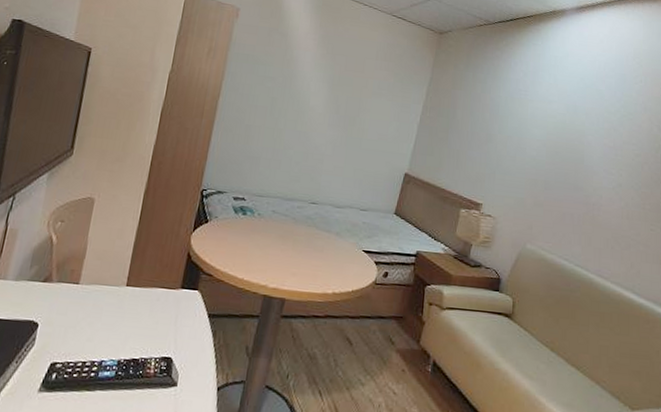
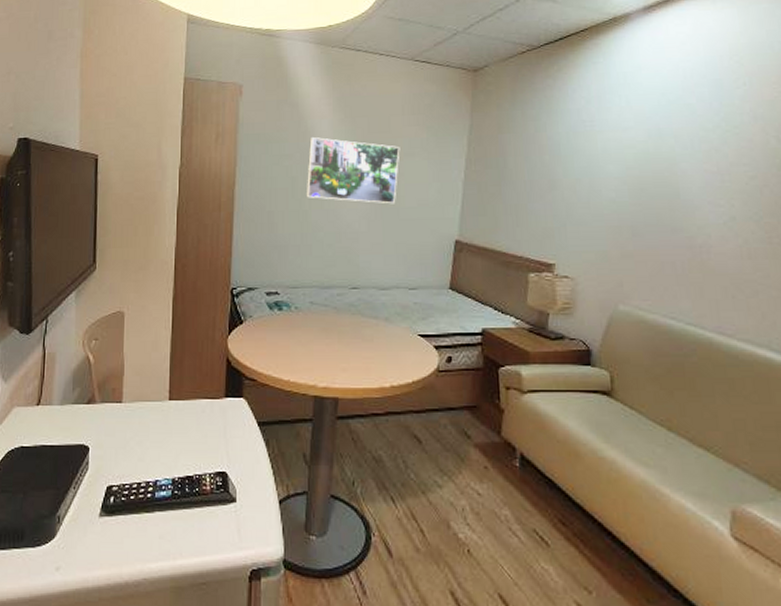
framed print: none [282,66,370,135] -> present [306,137,400,204]

